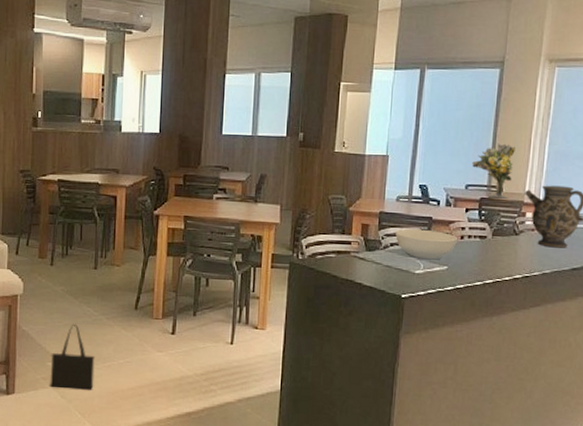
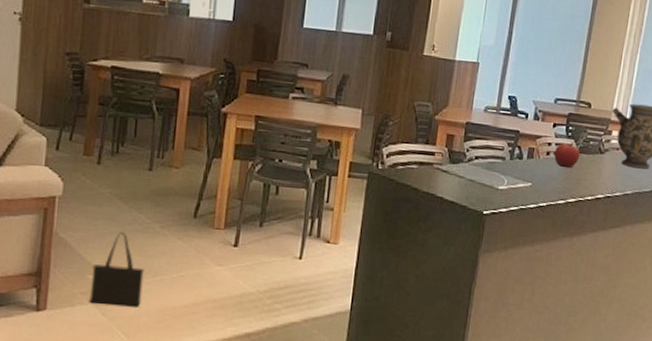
bowl: present [395,228,458,260] -> none [481,141,544,176]
fruit: none [468,226,495,251] -> present [554,142,580,168]
bouquet: present [471,143,515,199] -> none [562,57,606,116]

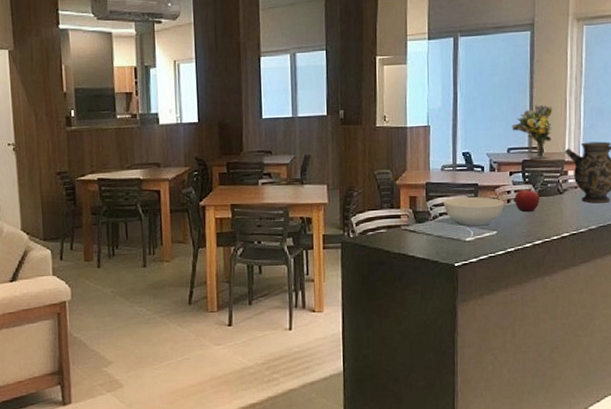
tote bag: present [89,232,144,307] -> none [106,325,153,393]
bowl: none [481,141,544,176] -> present [443,196,505,226]
bouquet: none [562,57,606,116] -> present [511,104,552,159]

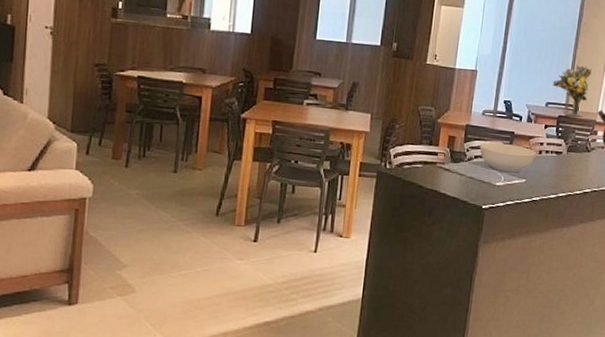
fruit: present [515,187,540,213] -> none [546,142,569,166]

